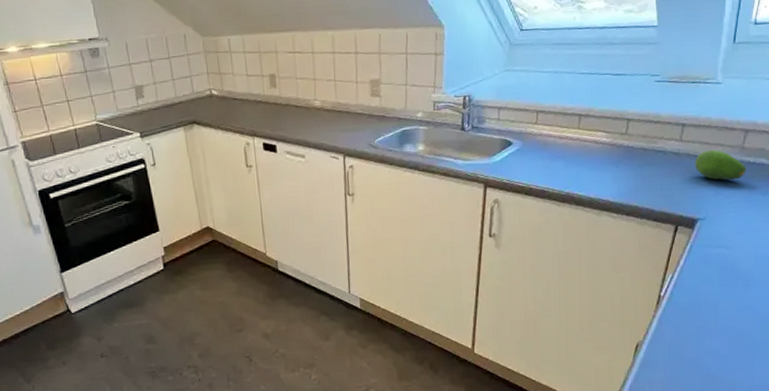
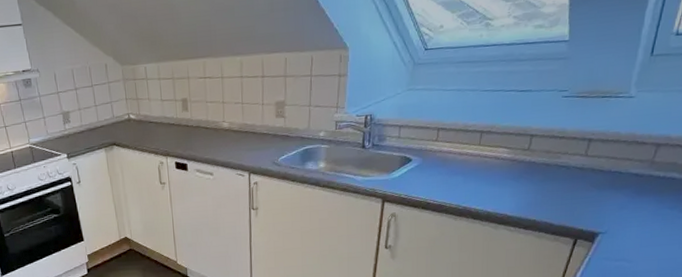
fruit: present [694,149,746,180] -> none [599,164,655,195]

